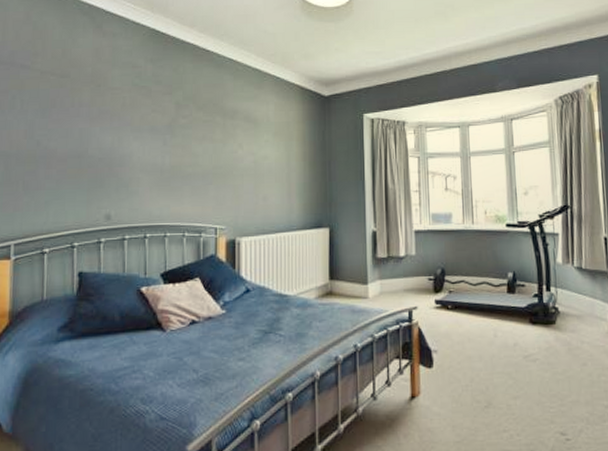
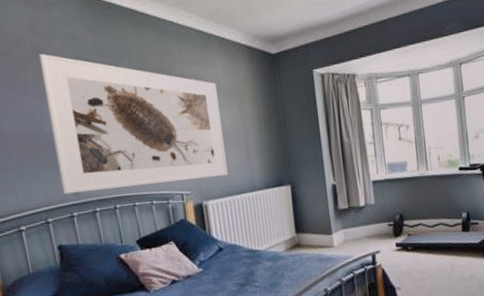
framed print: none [94,78,266,219] -> present [39,53,228,195]

